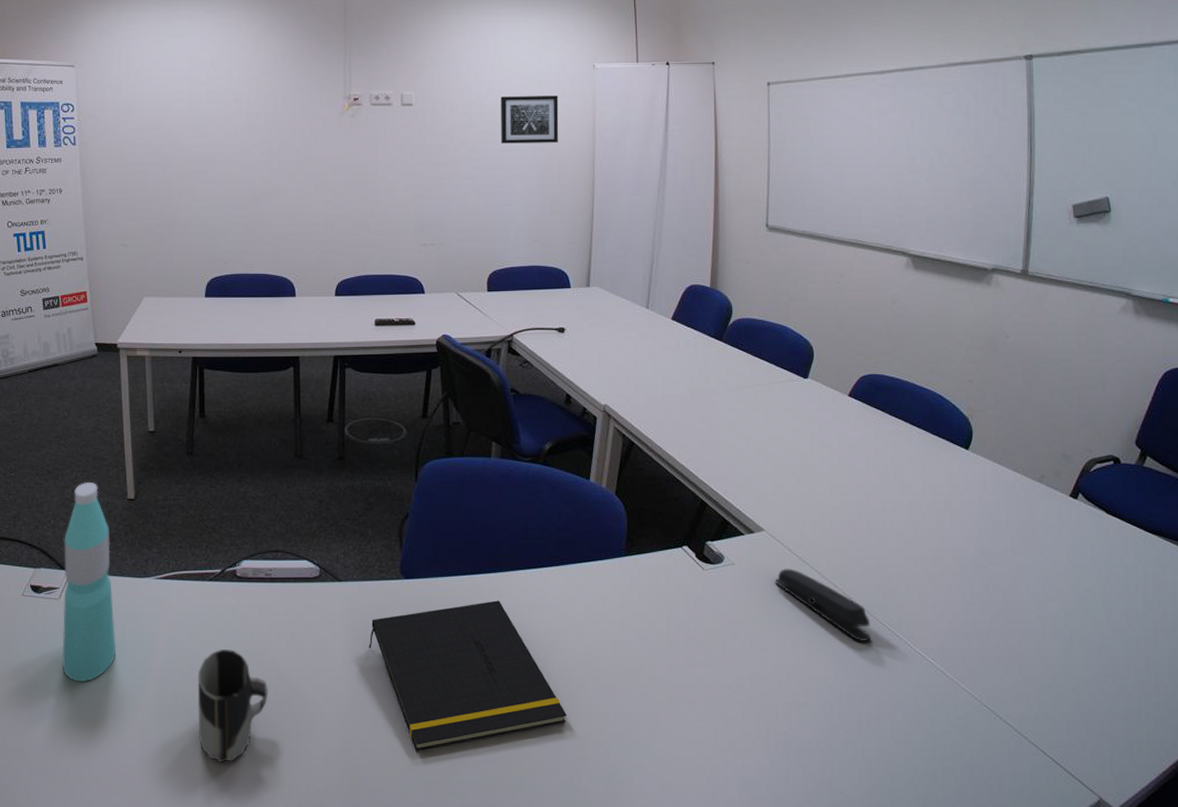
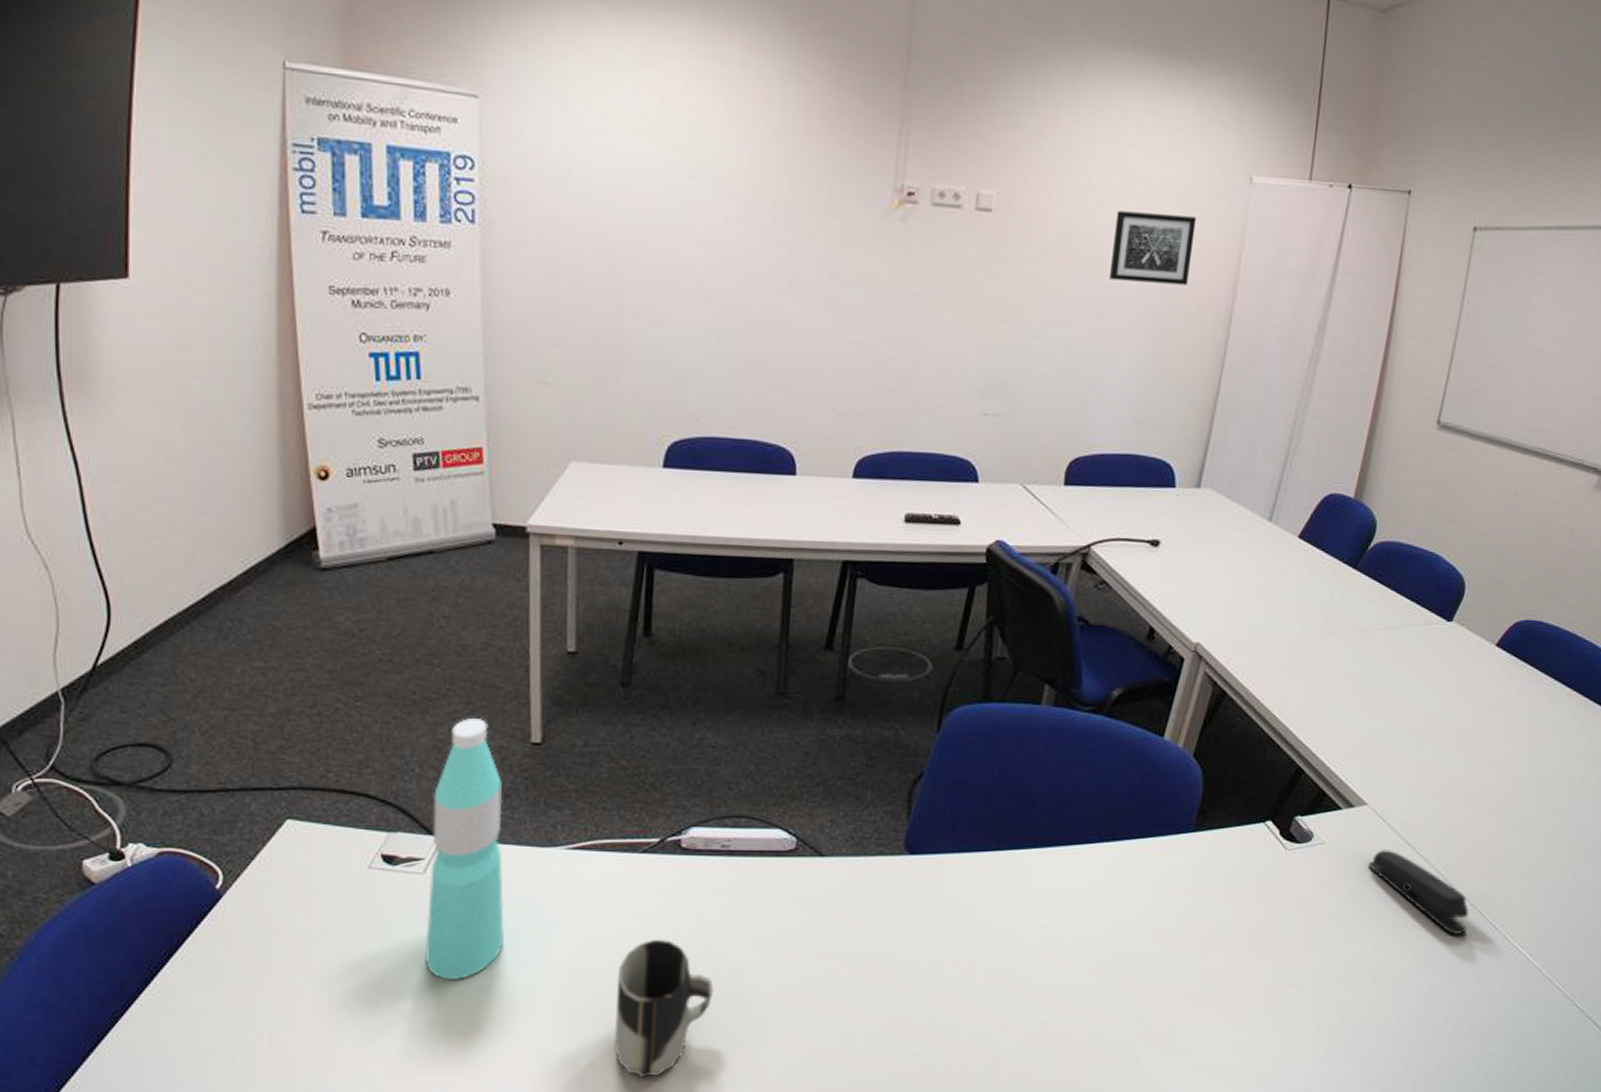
notepad: present [368,600,567,752] -> none [852,882,1095,1062]

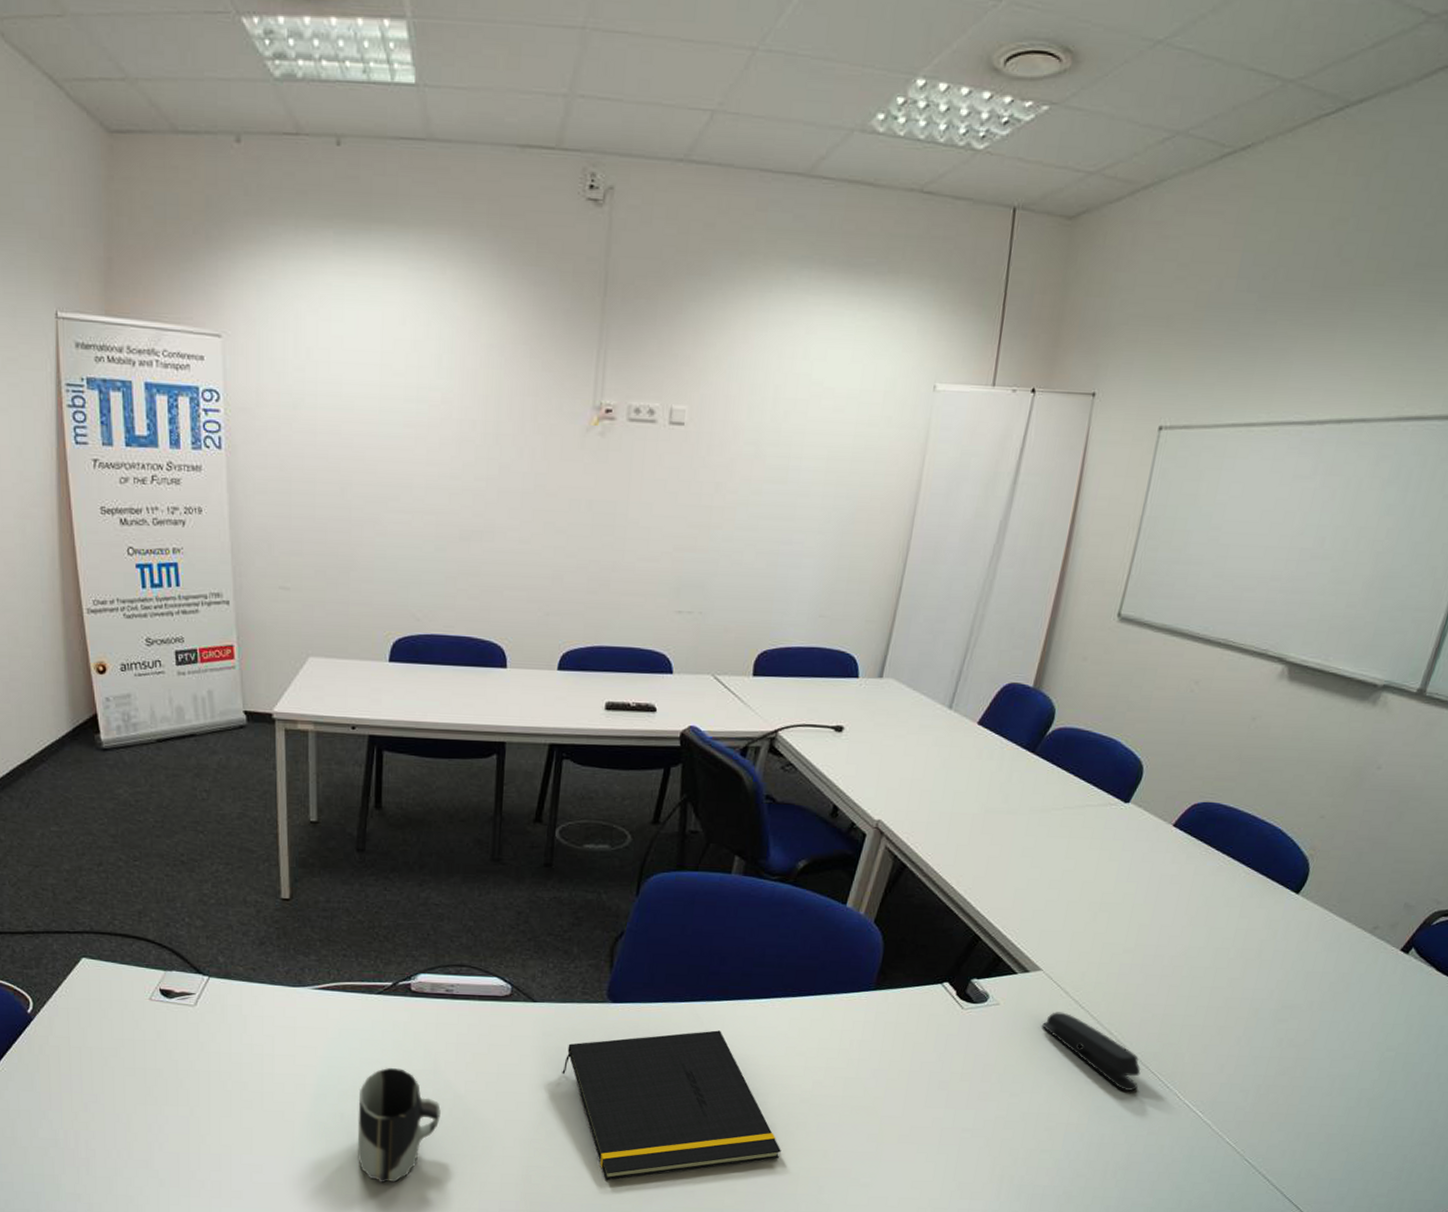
water bottle: present [425,718,505,979] -> none [198,877,264,1095]
notepad: none [852,882,1095,1062] -> present [562,1030,781,1181]
wall art: present [1110,211,1197,285] -> none [796,421,881,489]

